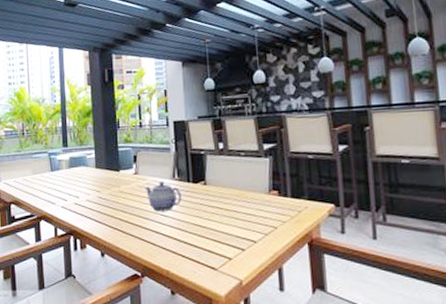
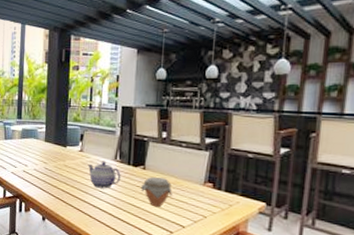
jar: none [204,192,238,225] -> present [140,177,172,208]

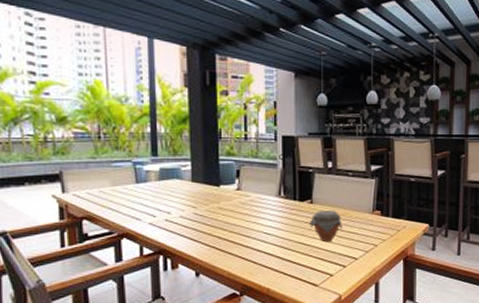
teapot: present [87,161,121,189] -> none [247,198,287,230]

